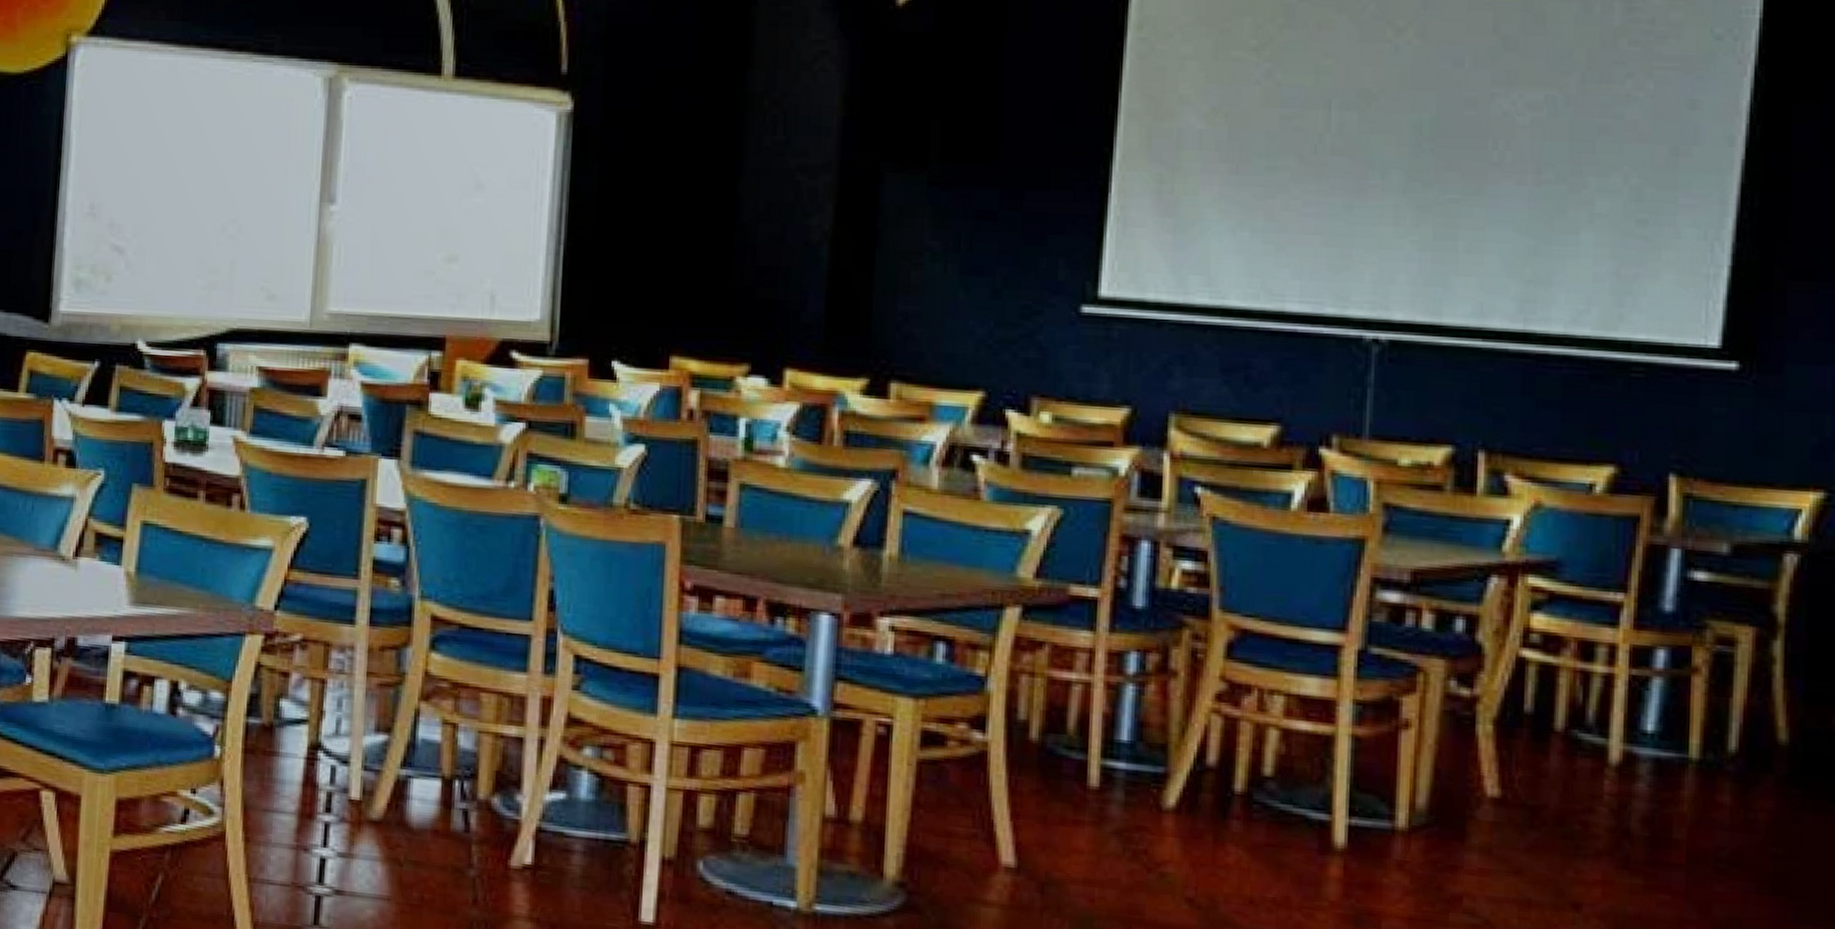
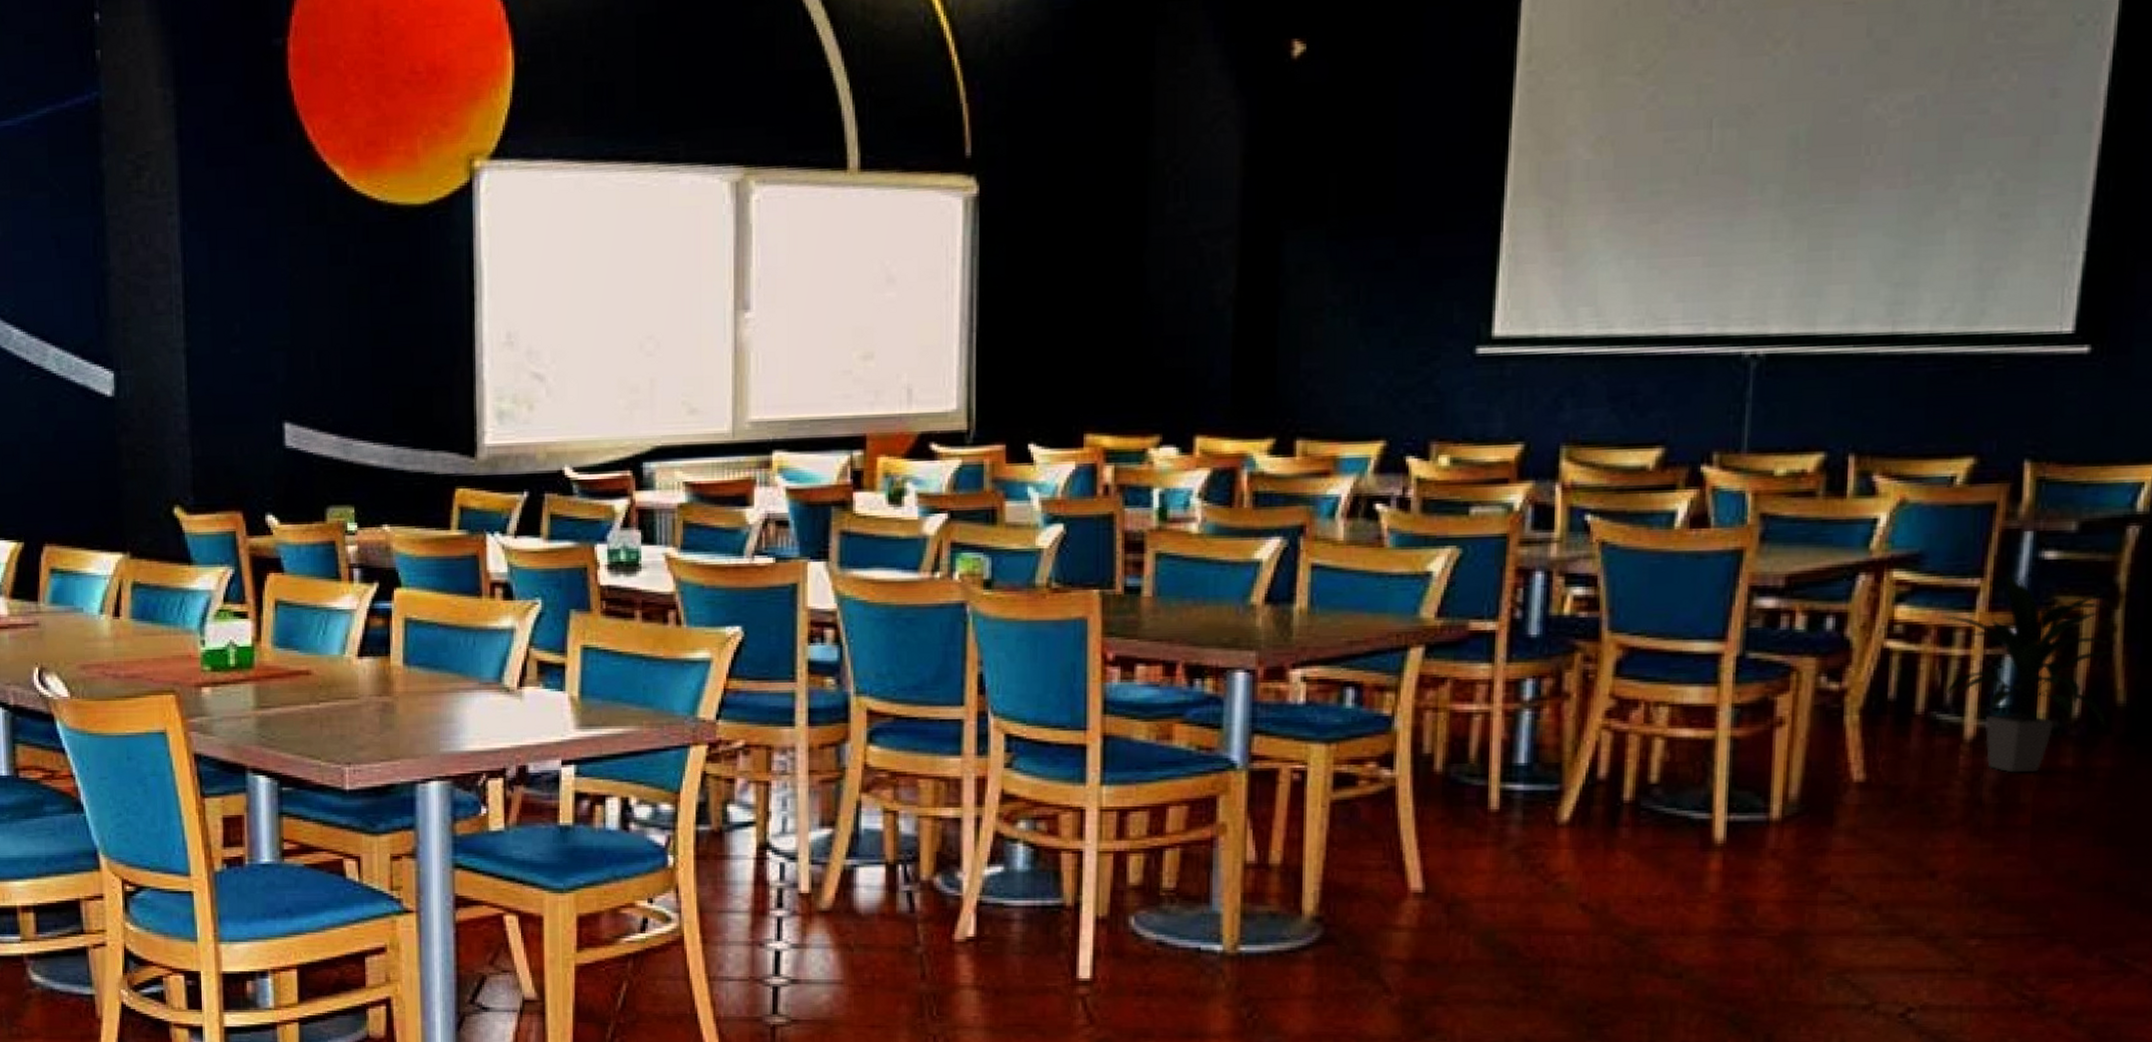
indoor plant: none [1580,591,1775,806] -> present [1939,573,2115,773]

